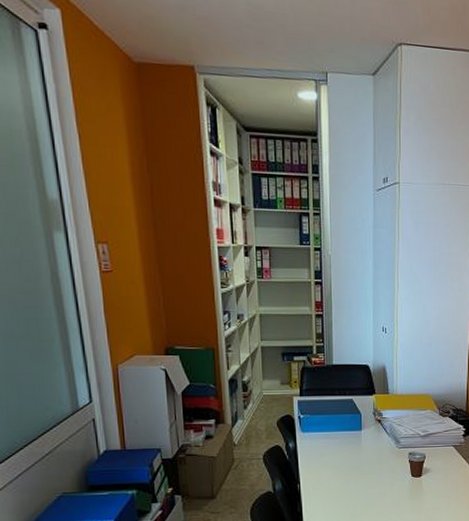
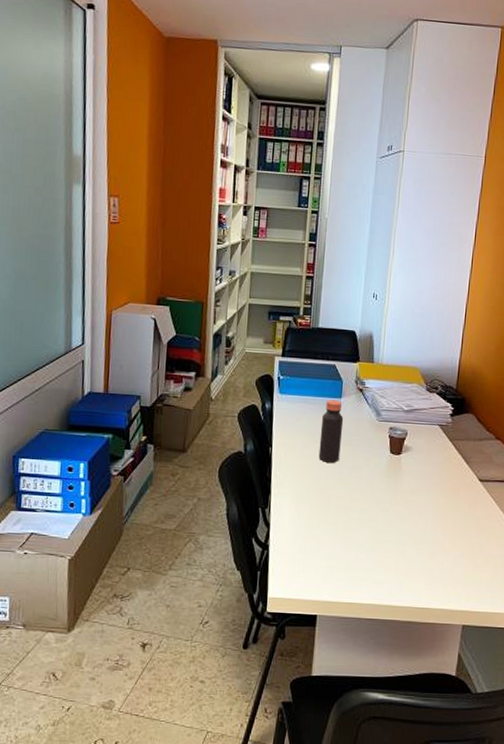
bottle: none [344,432,366,492] -> present [318,399,344,463]

